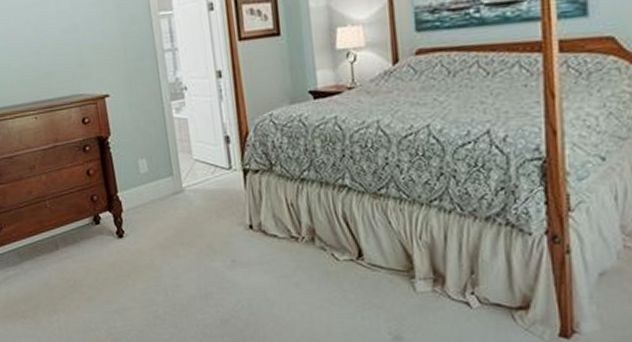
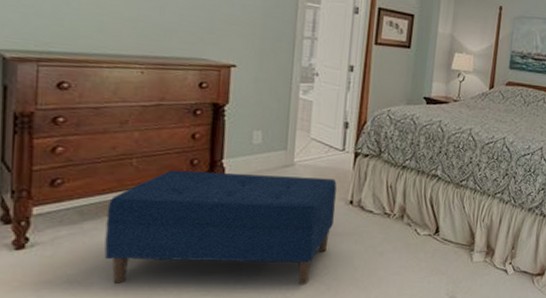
bench: none [36,202,237,321] -> present [104,170,337,285]

